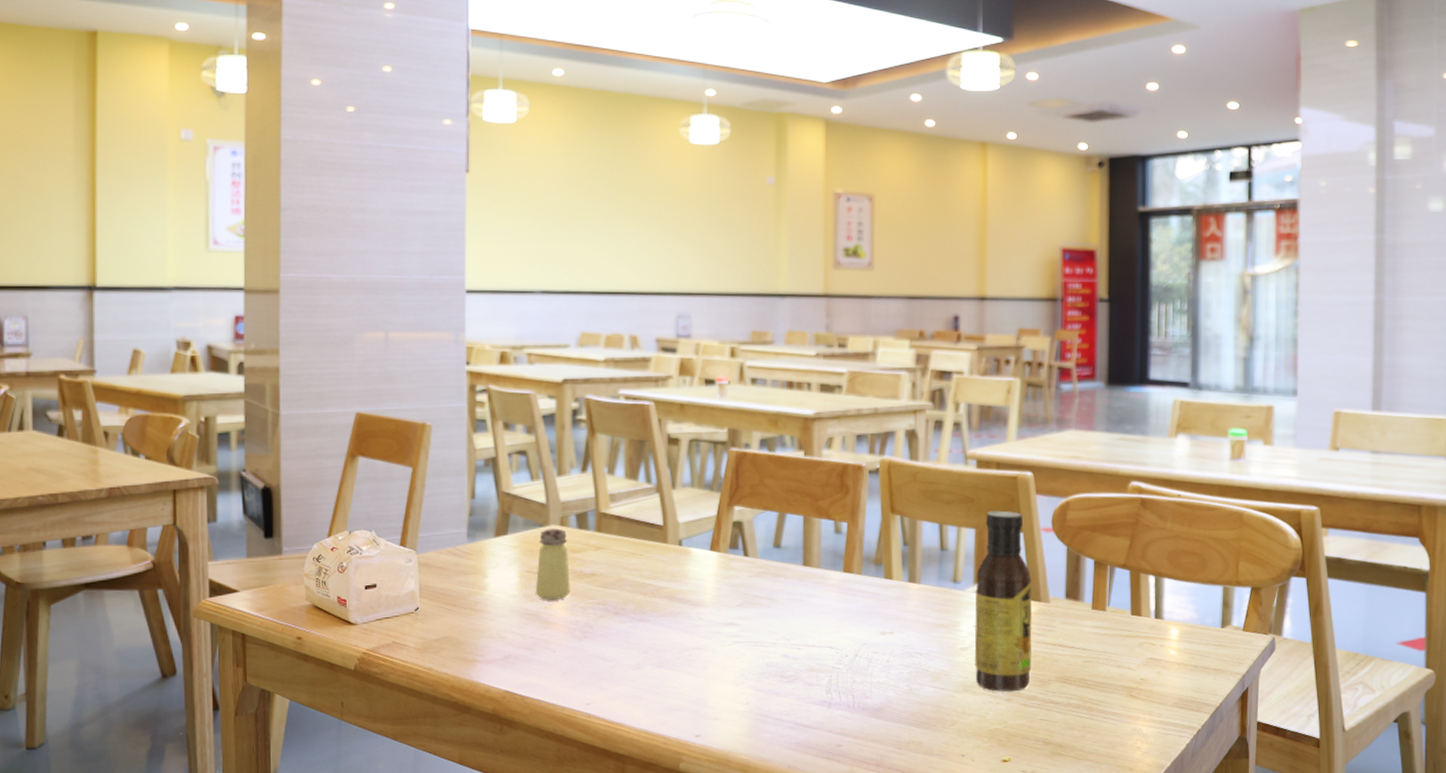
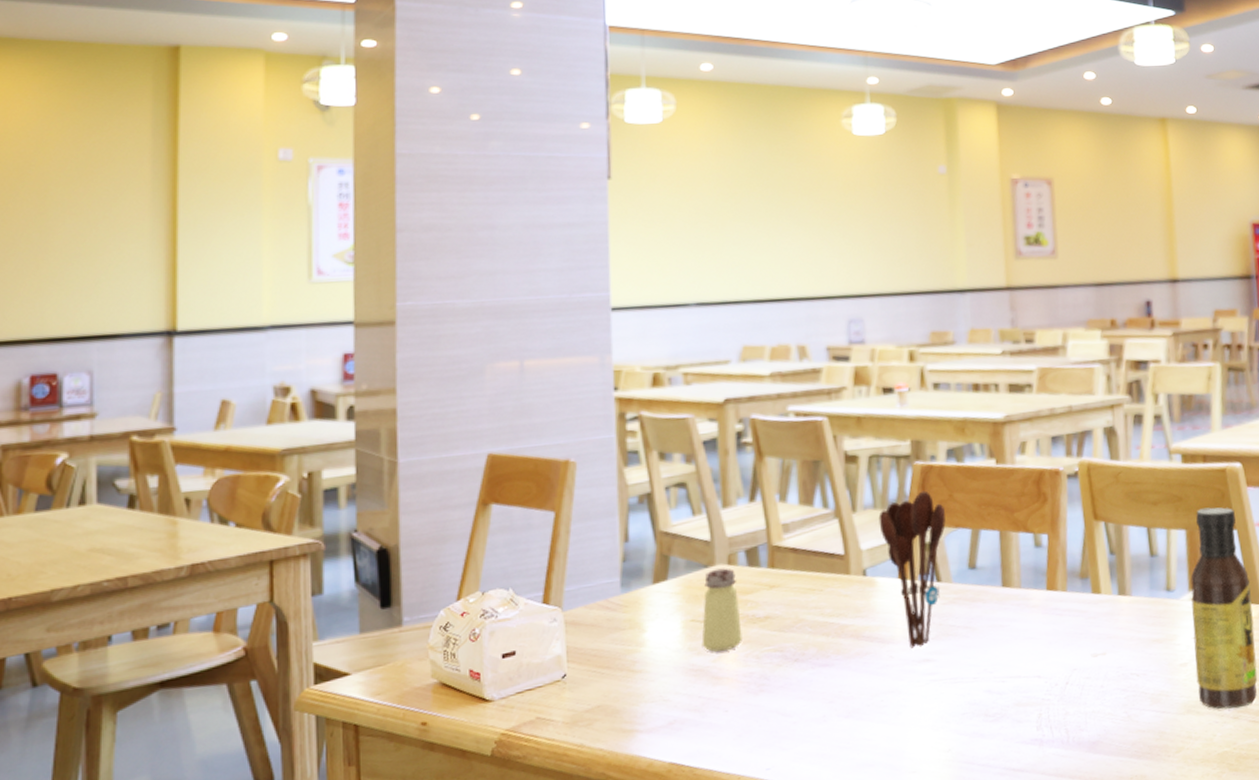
utensil holder: none [695,474,755,613] -> present [878,490,946,649]

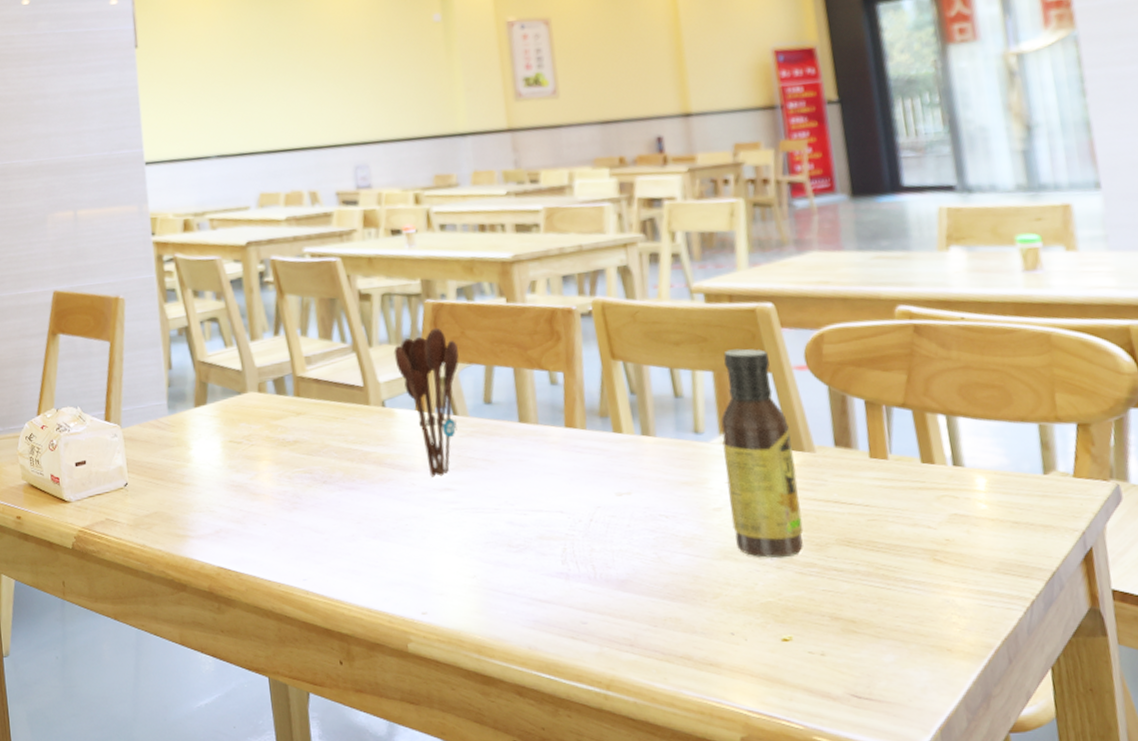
saltshaker: present [701,568,743,652] -> none [238,395,275,470]

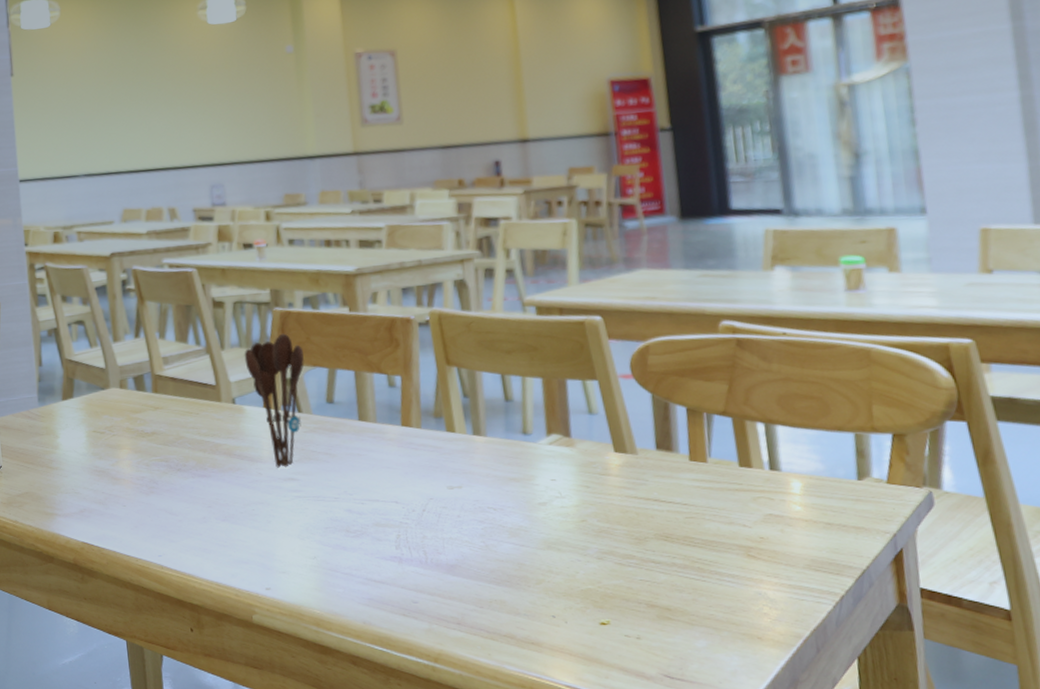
sauce bottle: present [721,348,804,559] -> none [548,358,624,550]

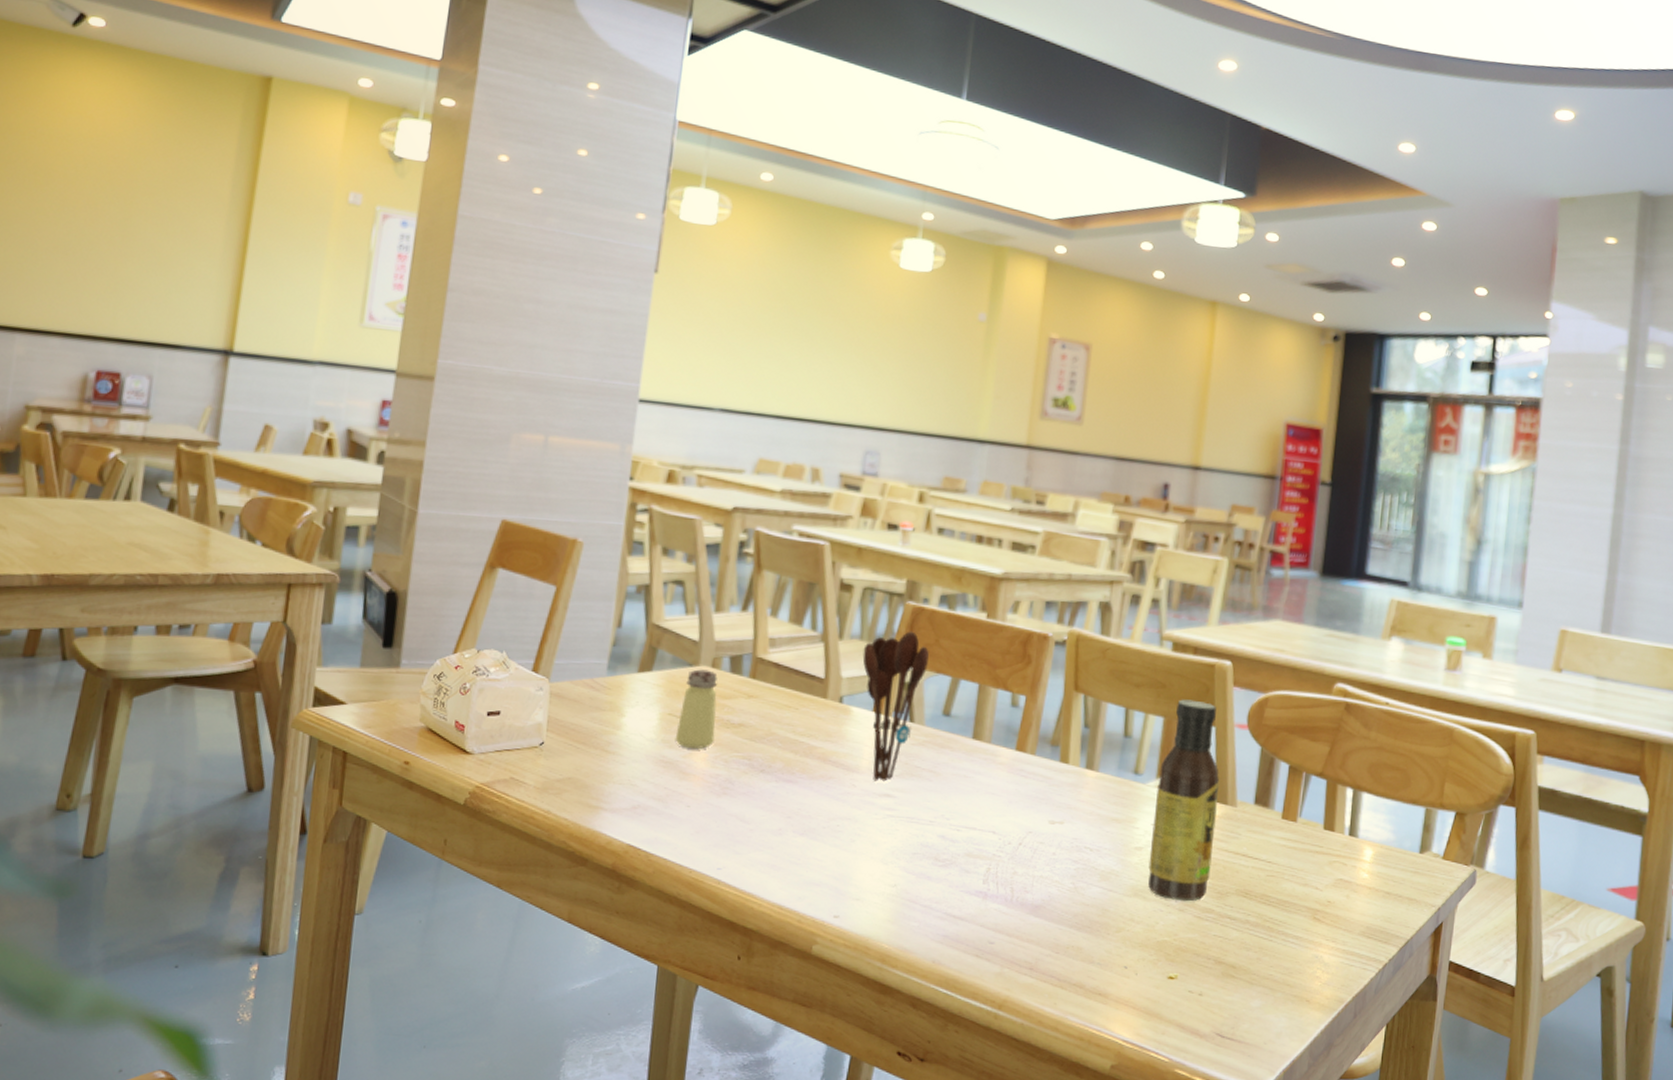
saltshaker: none [102,391,135,458] -> present [675,669,718,749]
sauce bottle: none [548,358,624,550] -> present [1148,699,1220,902]

